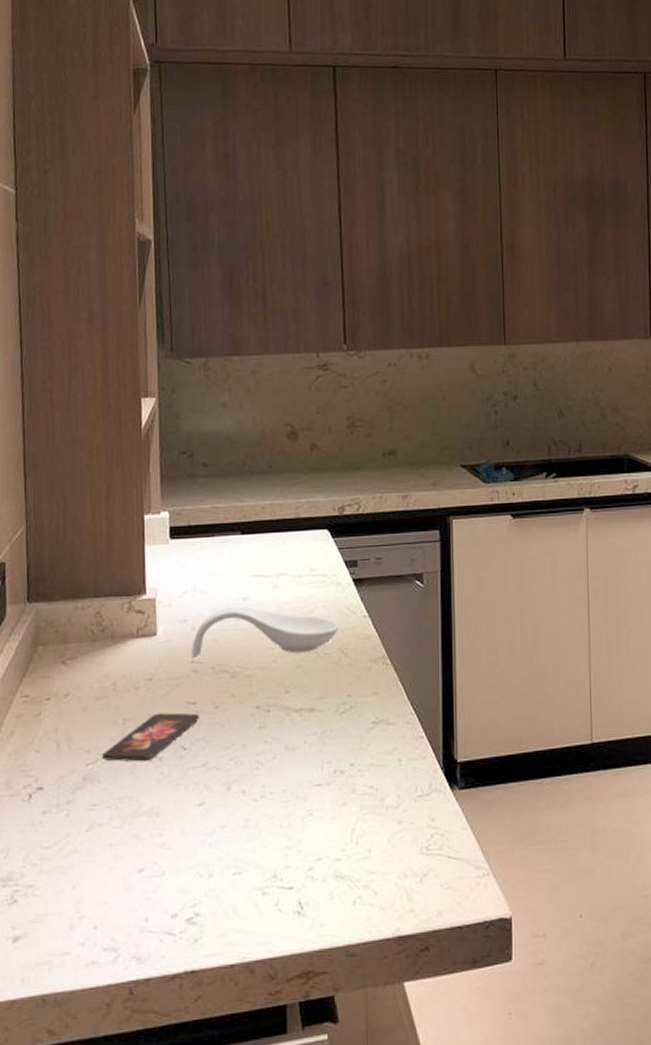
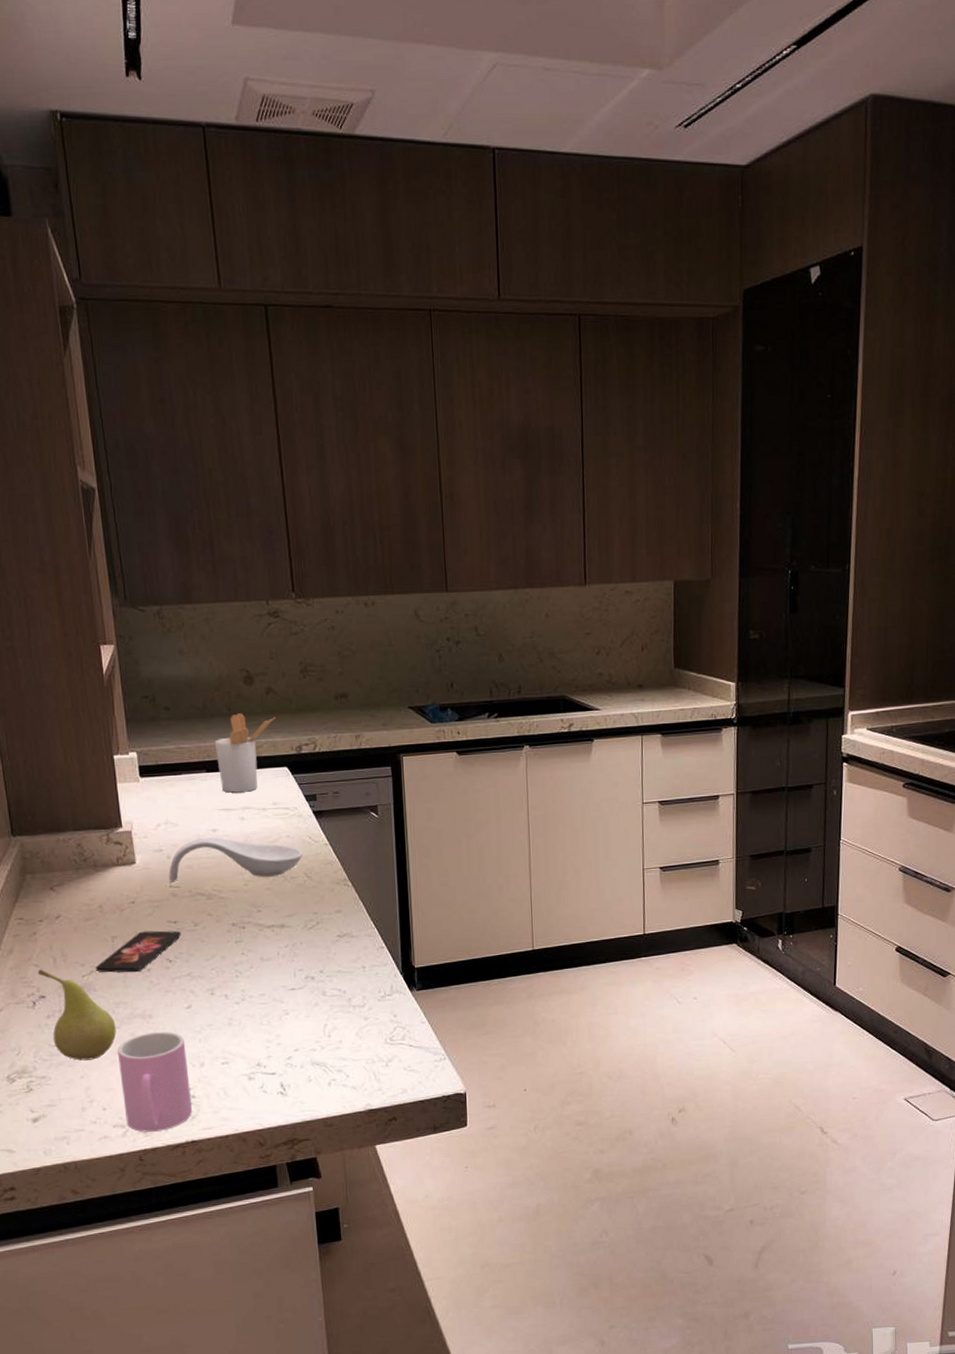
fruit: none [37,756,118,867] -> present [37,969,117,1061]
cup: none [117,833,196,958] -> present [118,1032,193,1132]
utensil holder: none [252,471,318,557] -> present [214,713,275,793]

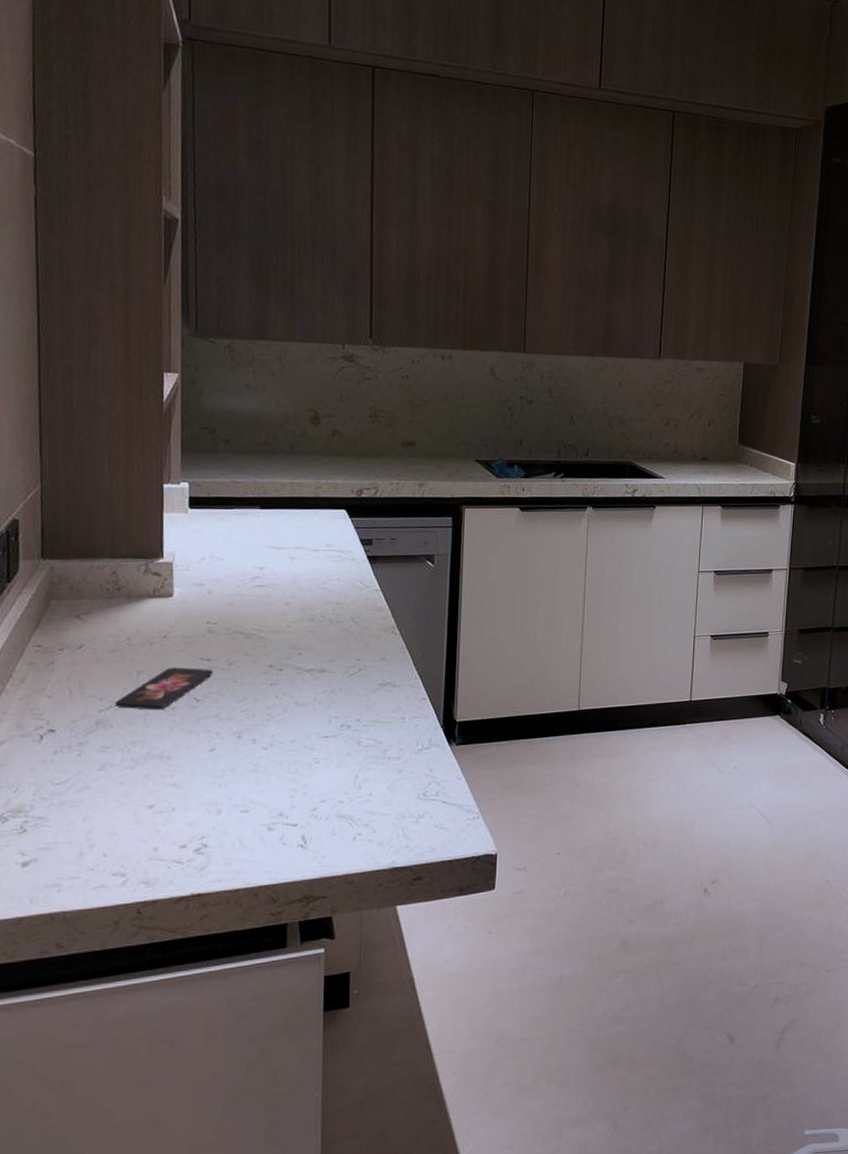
fruit: present [37,969,117,1061] -> none [49,701,130,802]
cup: present [118,1032,193,1132] -> none [127,775,204,882]
spoon rest: present [169,837,303,883] -> none [207,575,352,620]
utensil holder: present [214,713,275,793] -> none [272,452,339,532]

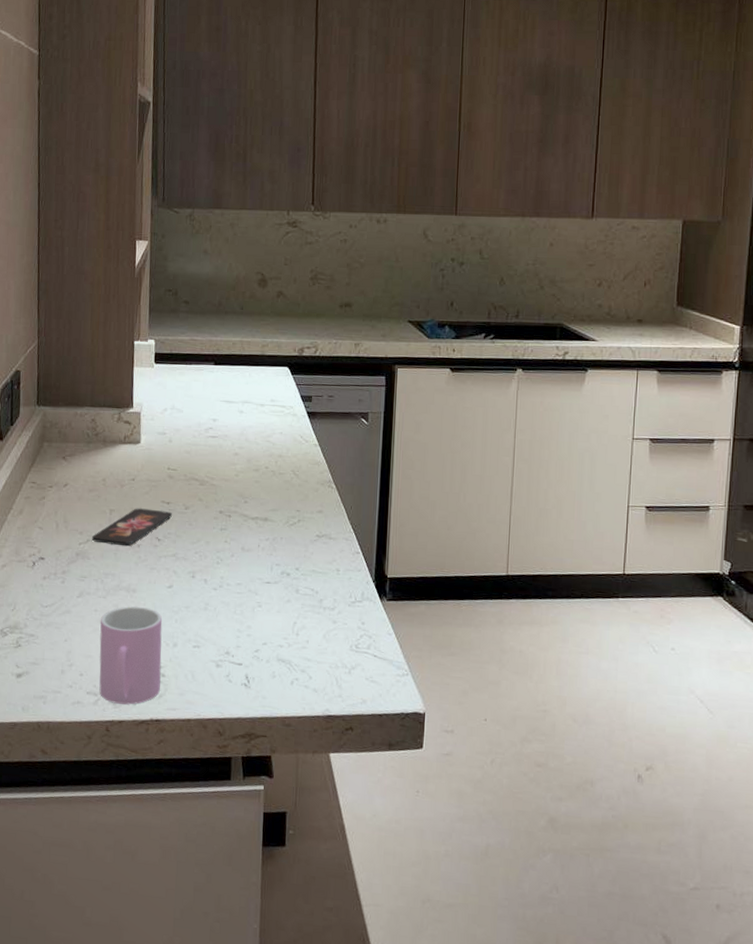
cup: none [127,775,204,882] -> present [99,606,163,705]

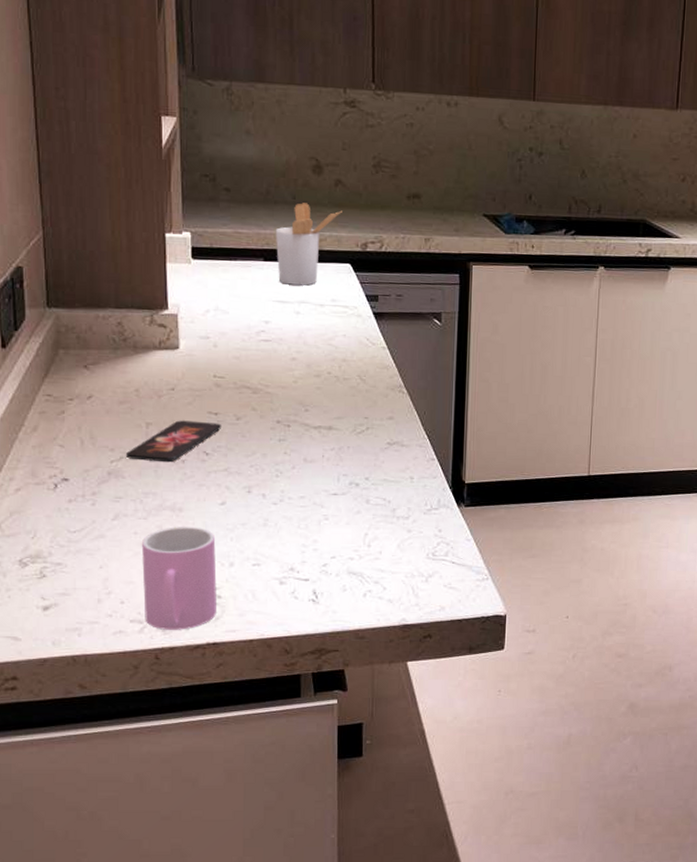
utensil holder: none [224,313,283,387] -> present [275,203,342,286]

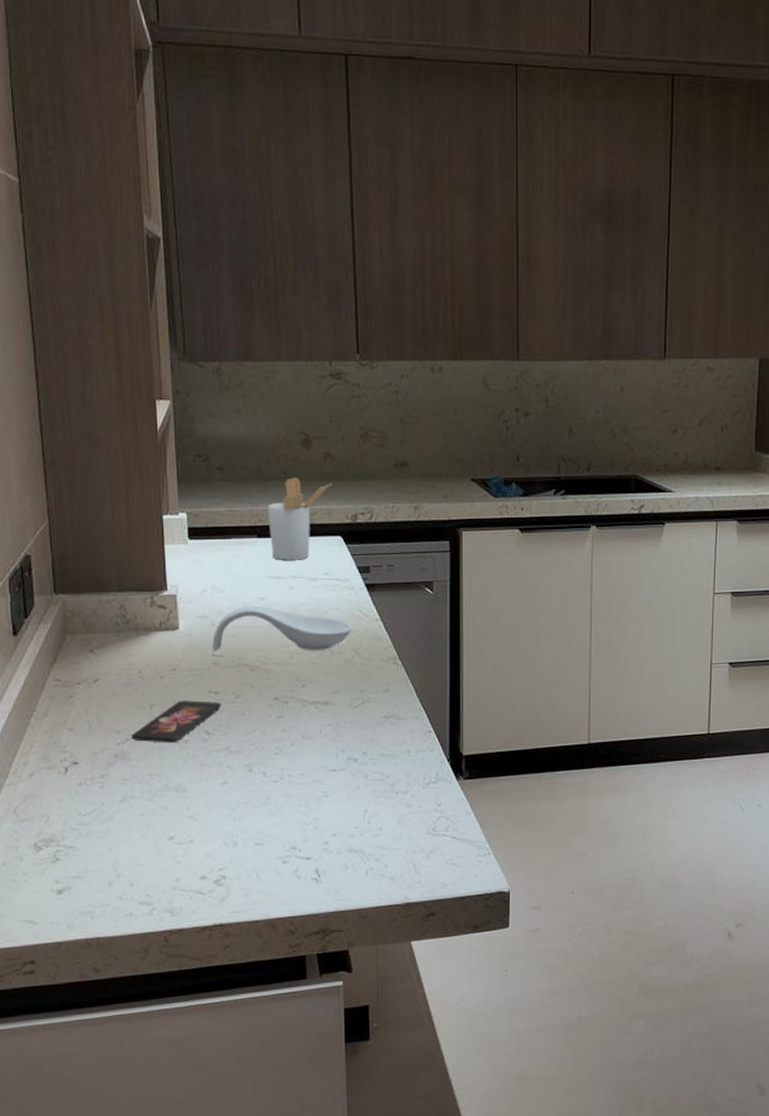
cup: present [142,527,218,630] -> none [149,807,223,912]
spoon rest: none [214,329,359,377] -> present [212,606,352,651]

